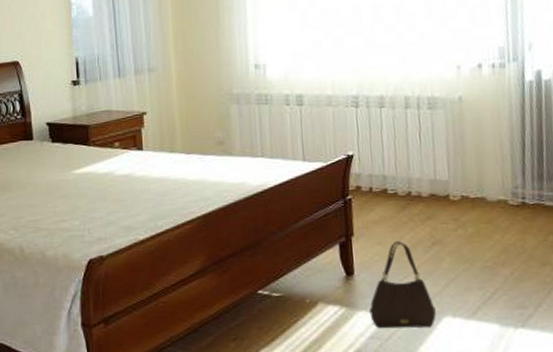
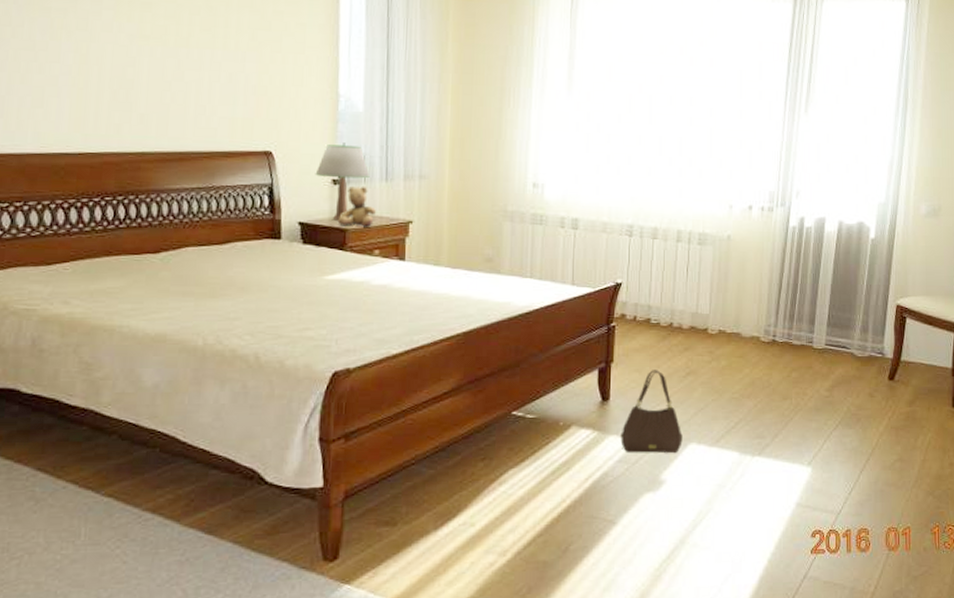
table lamp: none [57,46,105,119] -> present [315,142,370,221]
teddy bear: none [80,84,114,122] -> present [337,186,377,227]

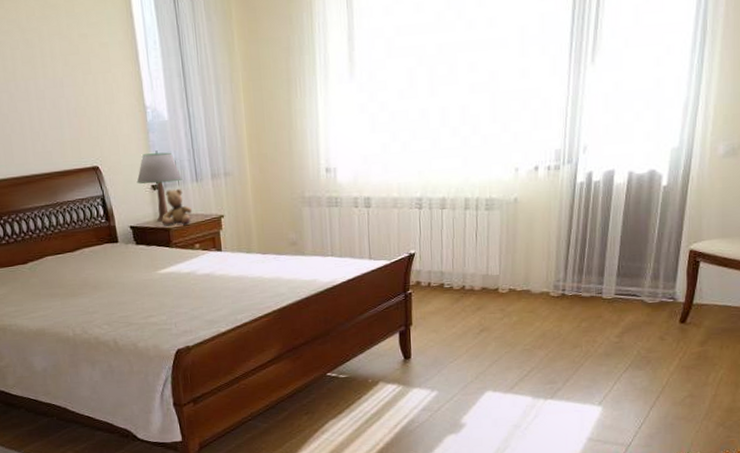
handbag: present [619,370,683,453] -> none [422,329,480,402]

